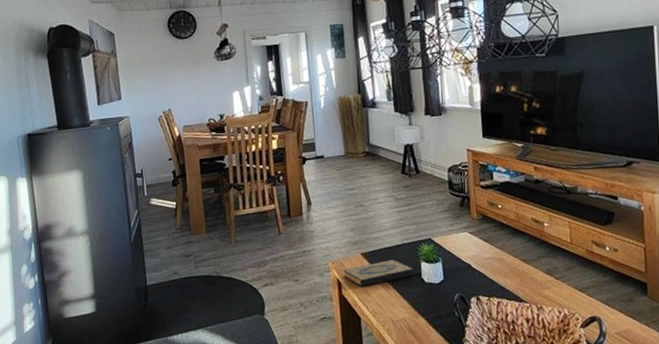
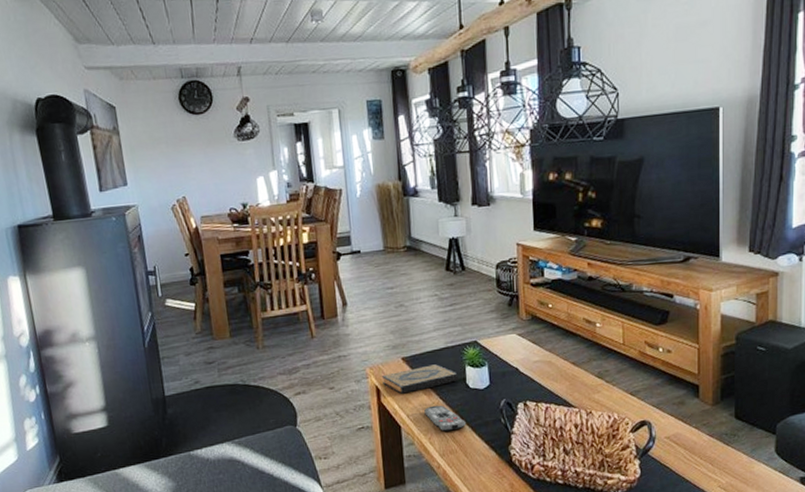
remote control: none [382,298,422,323] -> present [424,405,466,432]

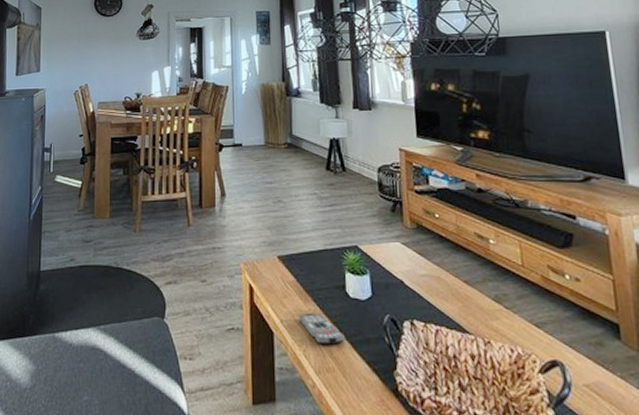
hardback book: present [382,364,458,394] -> none [256,267,337,296]

